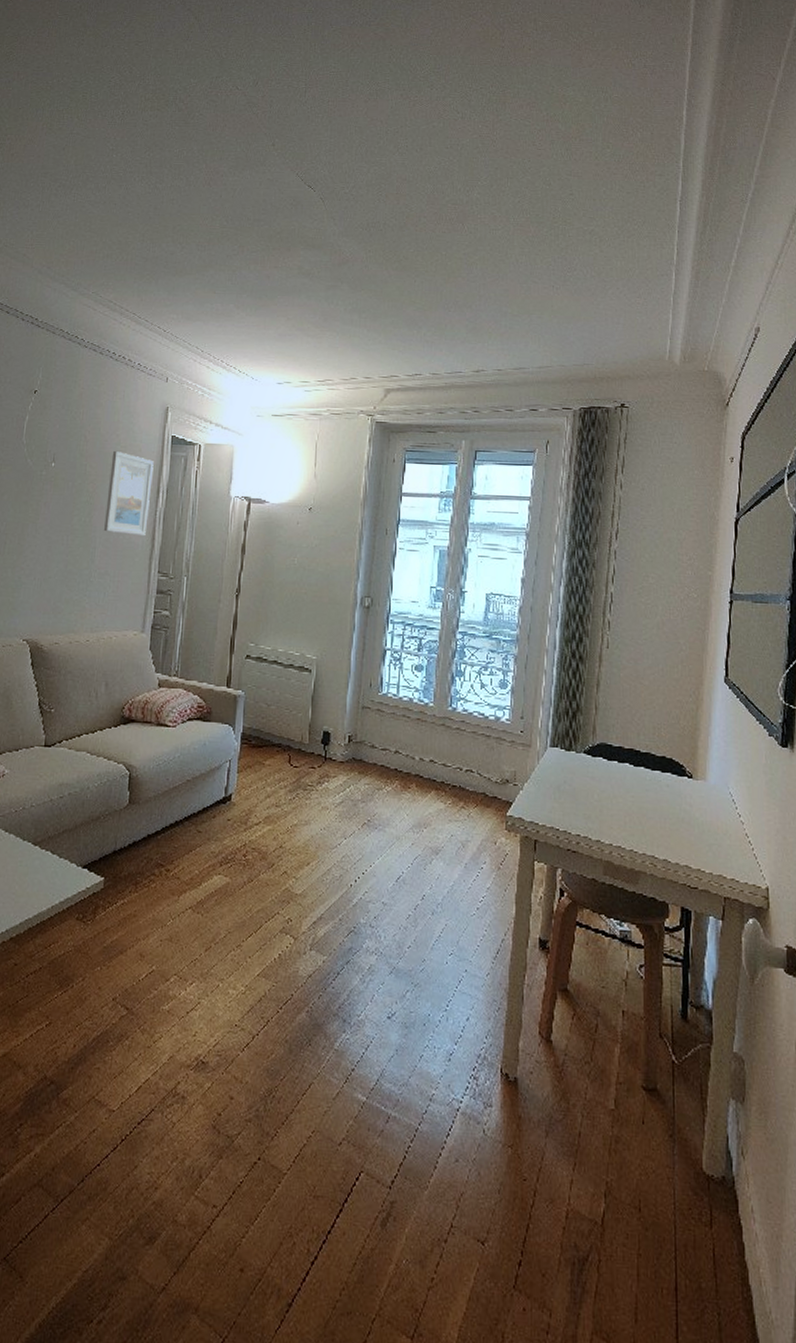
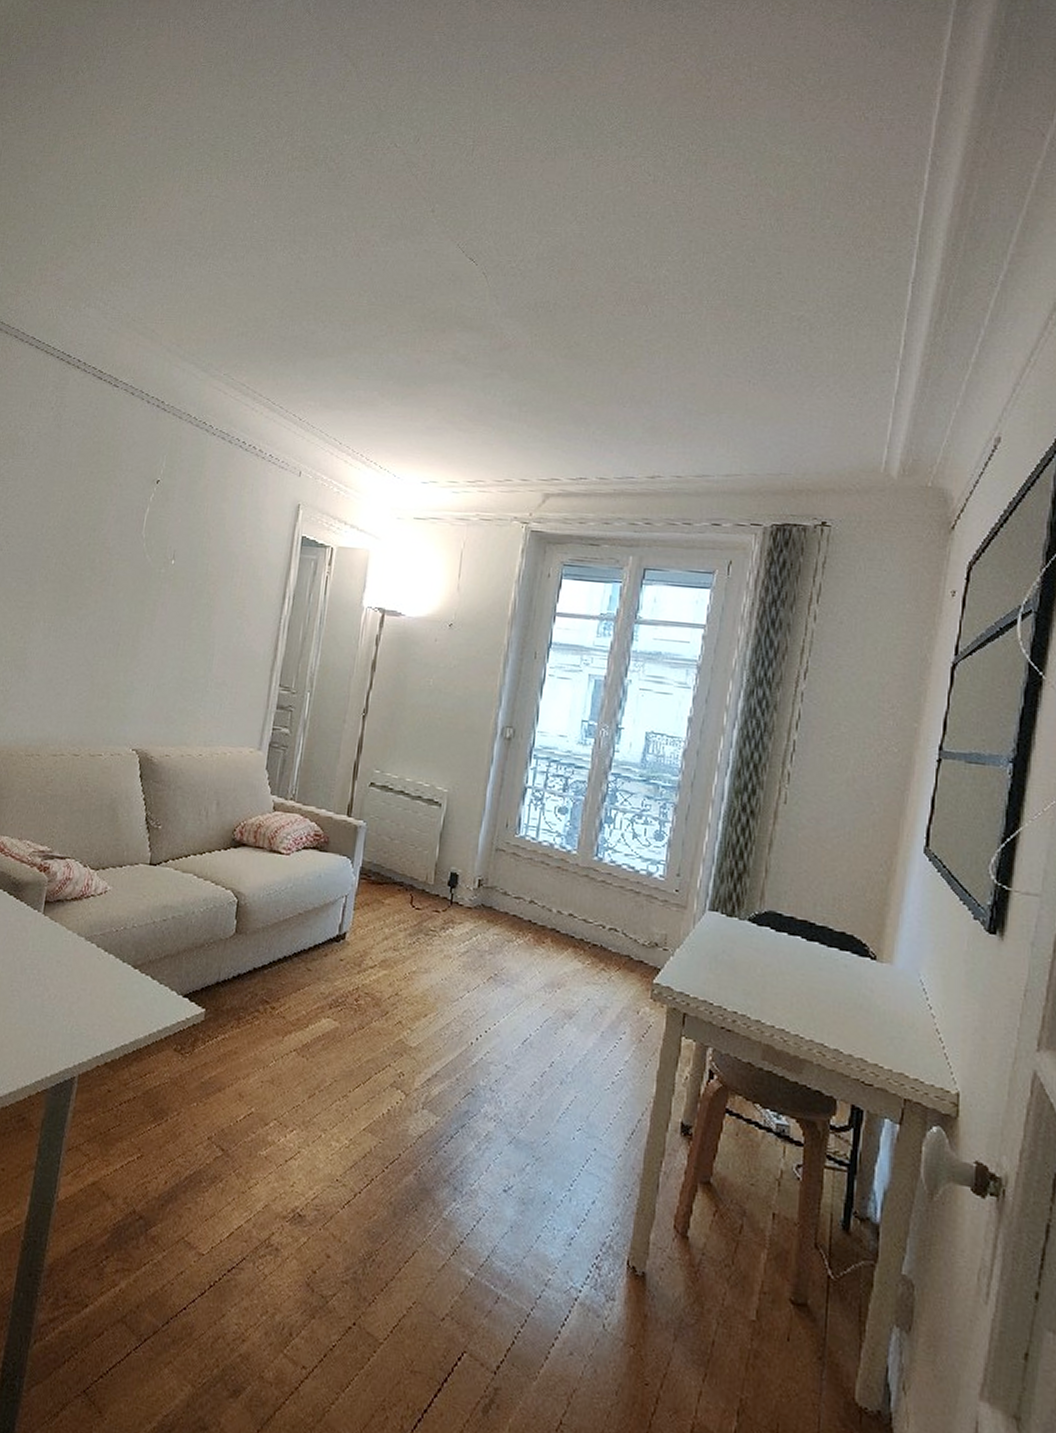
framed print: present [104,450,154,537] -> none [224,549,281,646]

